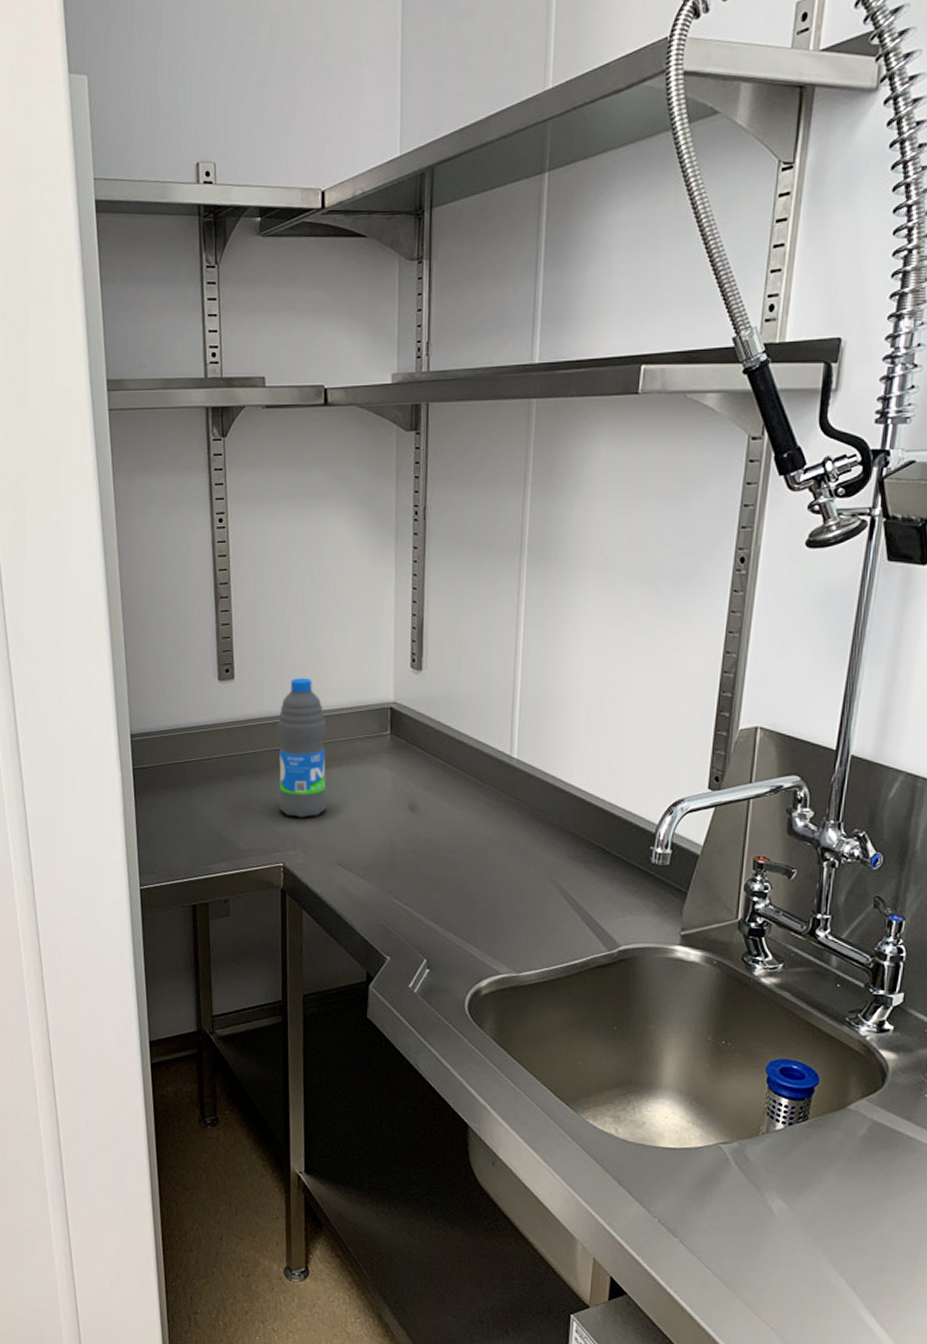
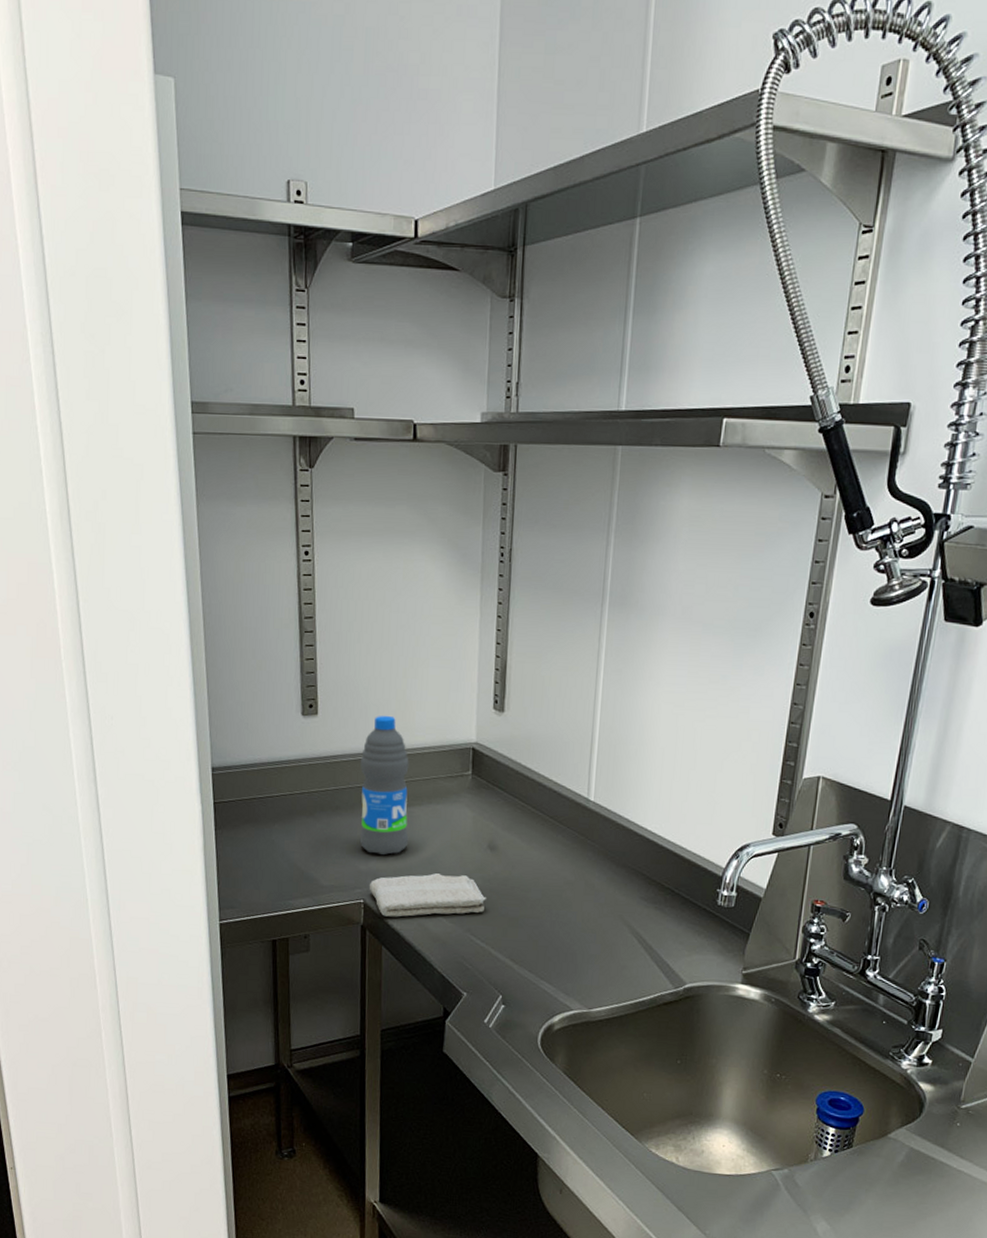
washcloth: none [288,835,409,881] -> present [369,873,487,917]

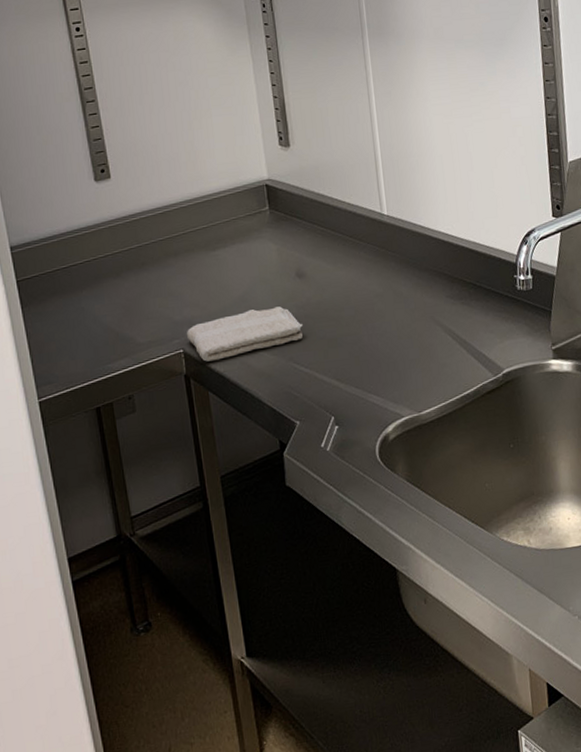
water bottle: present [359,715,409,856] -> none [159,167,219,303]

